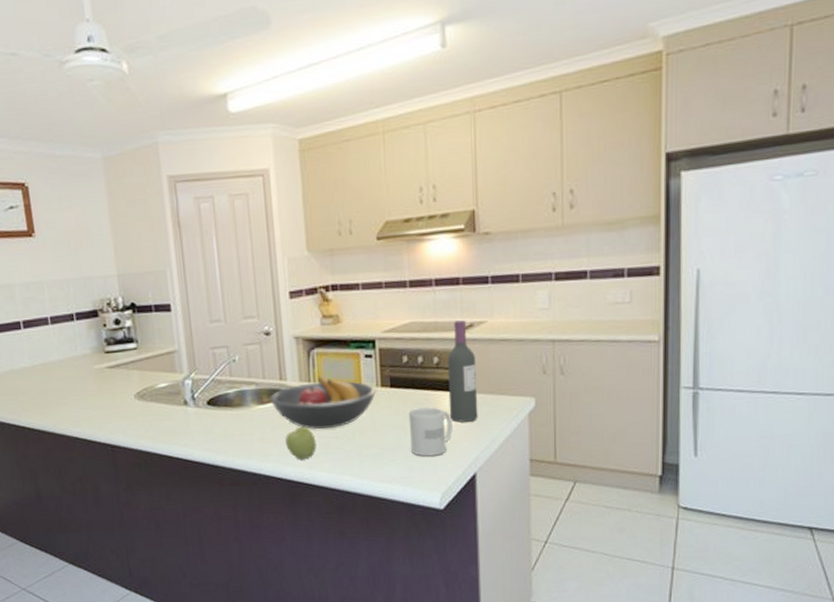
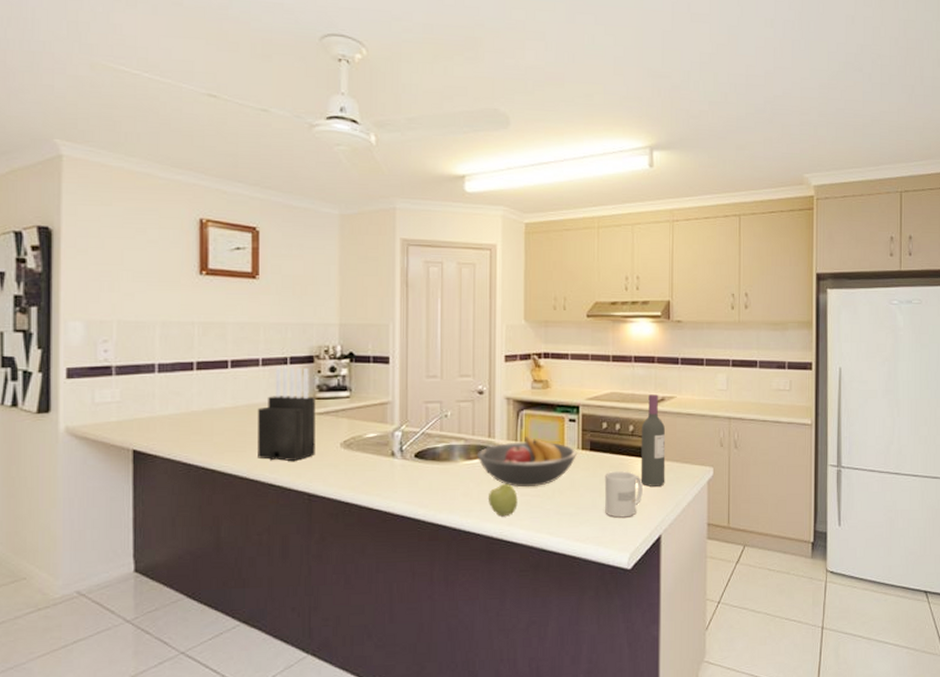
knife block: none [54,322,112,416] -> present [258,367,316,461]

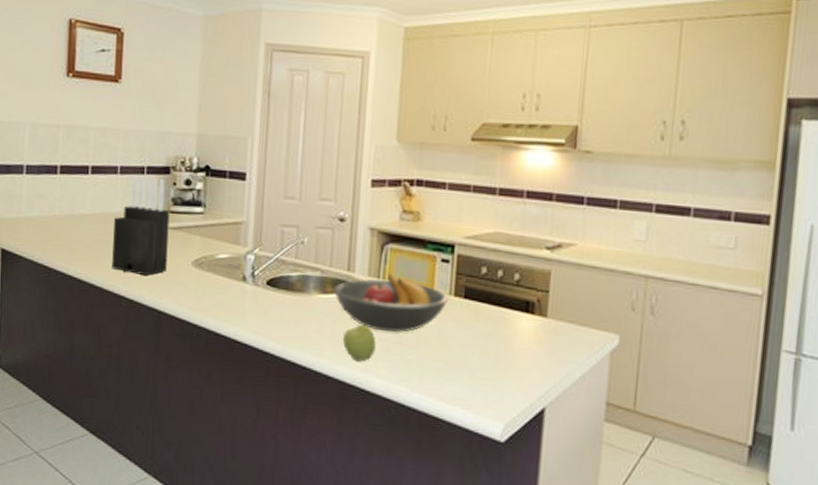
mug: present [604,471,643,518] -> none [476,325,527,382]
wine bottle: present [640,394,666,487] -> none [524,238,560,350]

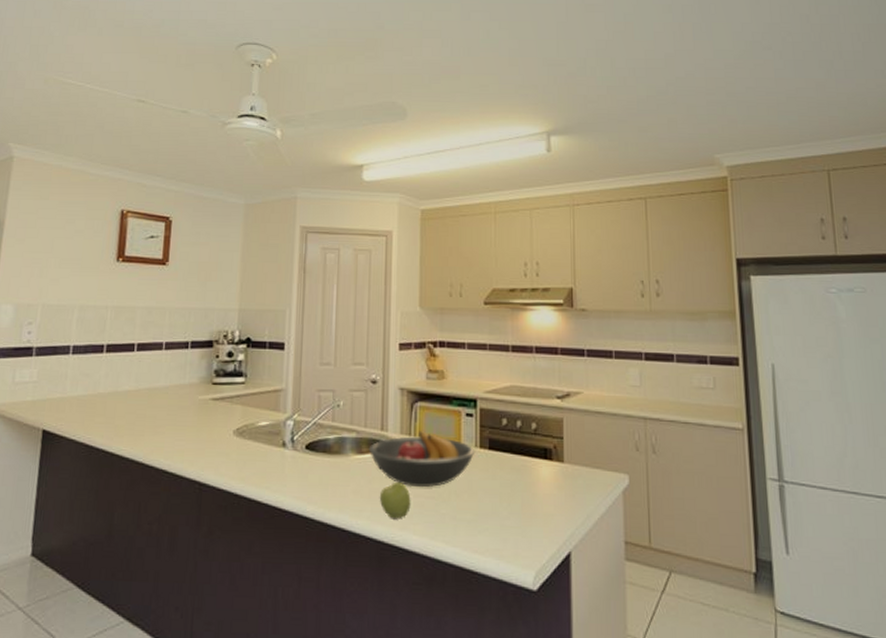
knife block: present [112,176,170,275] -> none [154,351,213,447]

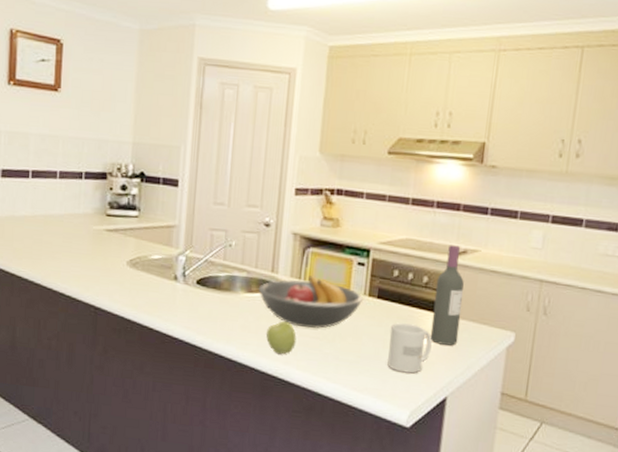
mug: none [505,474,548,528] -> present [387,323,432,374]
wine bottle: none [545,389,574,494] -> present [430,245,464,346]

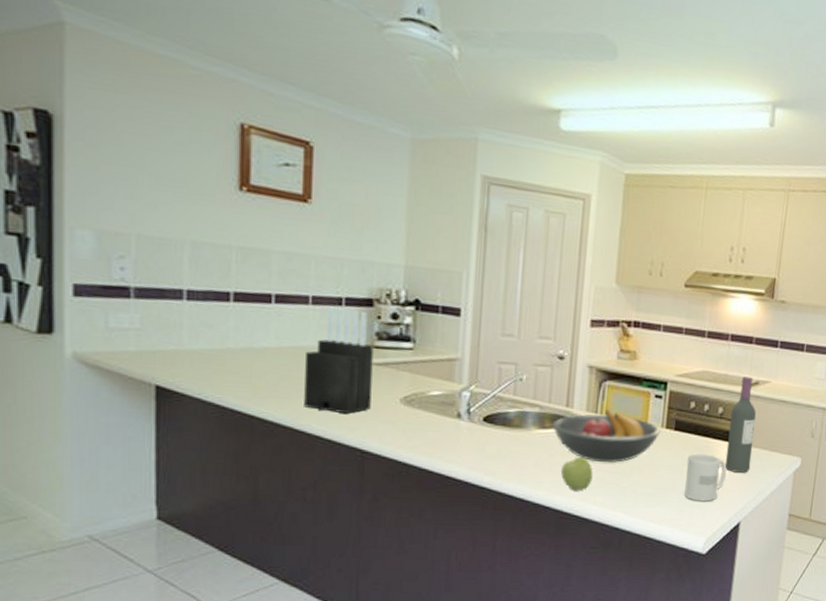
knife block: none [51,181,106,274] -> present [304,307,374,414]

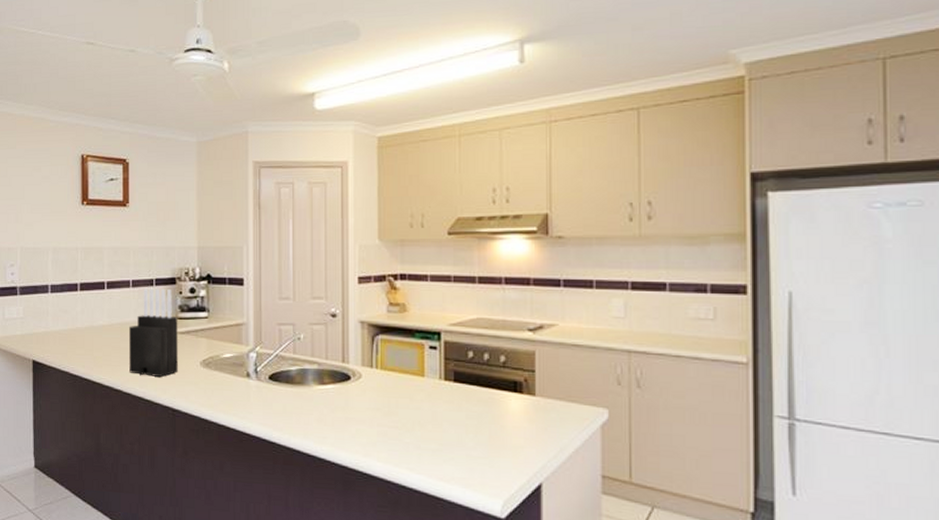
fruit bowl: present [552,409,661,463] -> none [330,363,440,418]
apple: present [561,457,593,491] -> none [343,412,374,447]
mug: present [684,453,727,502] -> none [471,406,518,460]
wine bottle: present [725,376,756,473] -> none [514,321,546,427]

